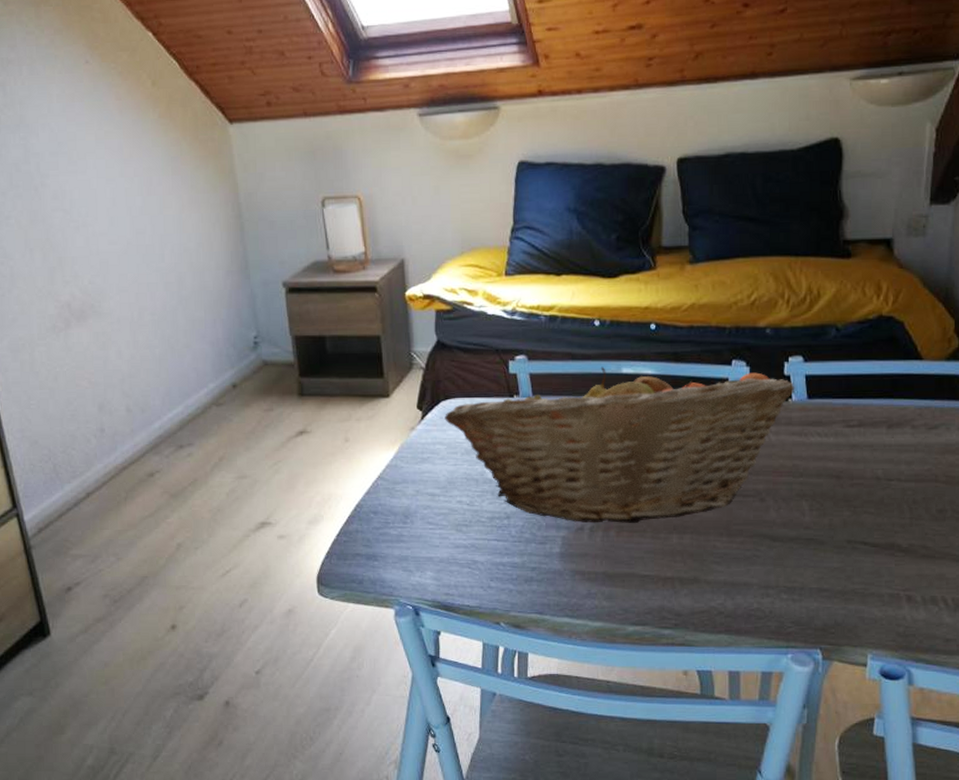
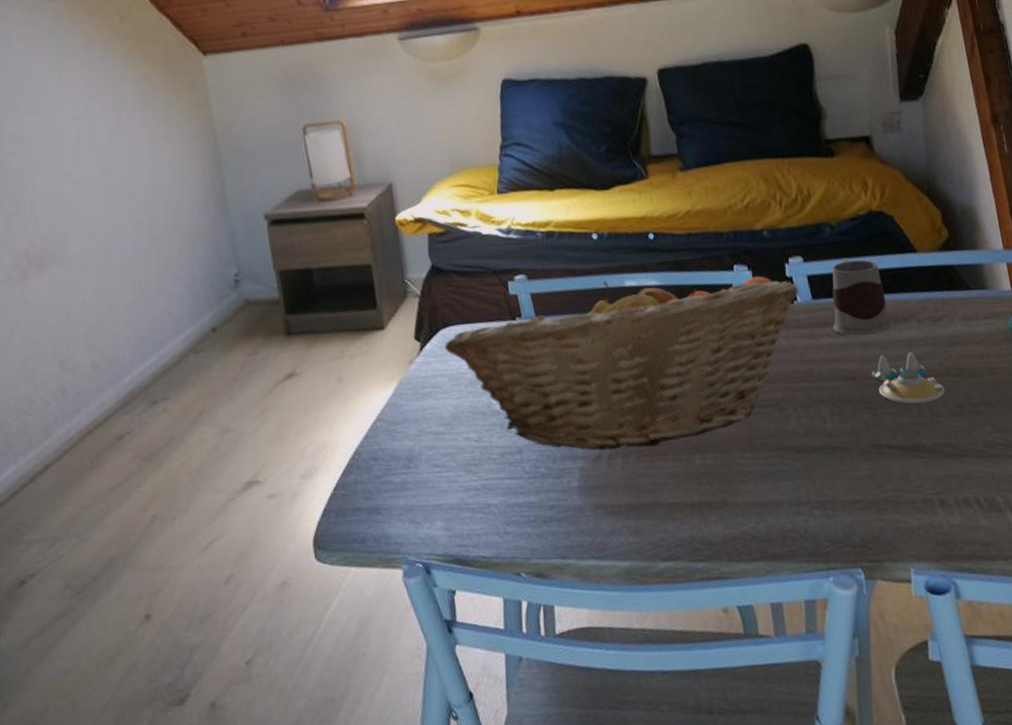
mug: none [824,361,886,438] -> present [832,258,893,337]
salt and pepper shaker set: none [857,457,930,505] -> present [871,352,946,404]

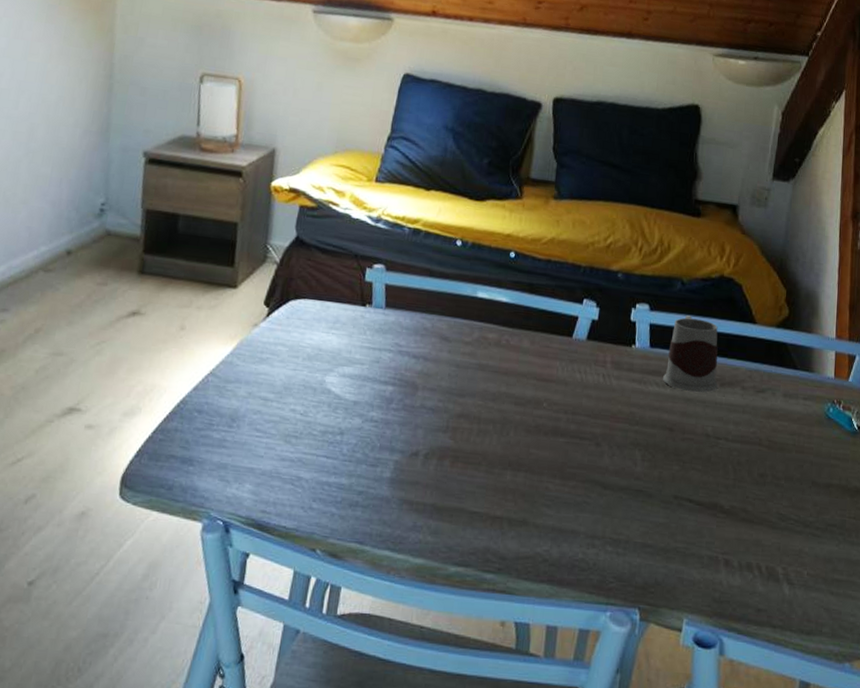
fruit basket: present [444,276,799,451] -> none [291,287,640,455]
salt and pepper shaker set: present [871,352,946,404] -> none [689,413,753,466]

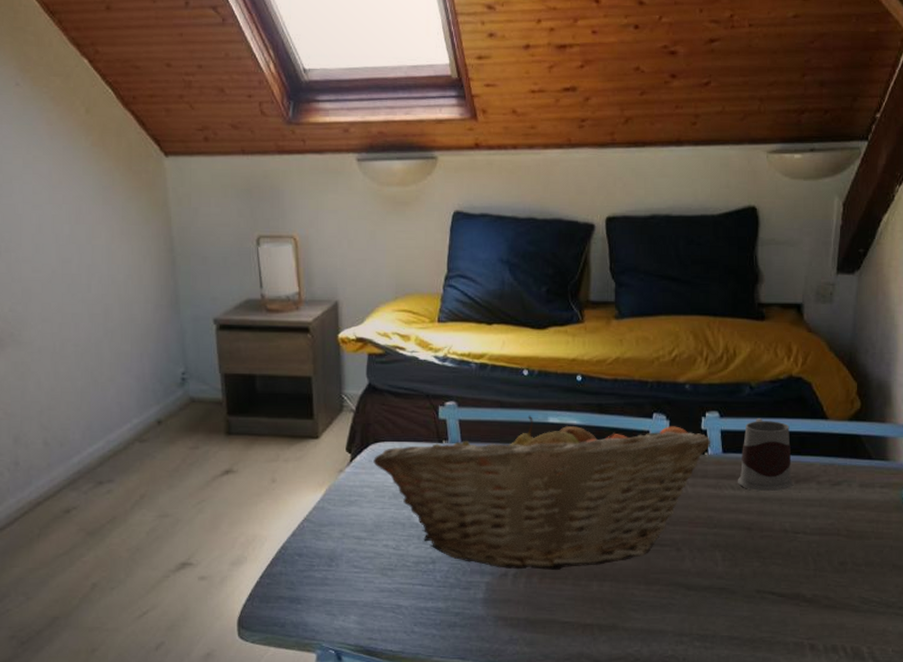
fruit basket: none [291,287,640,455] -> present [373,415,711,571]

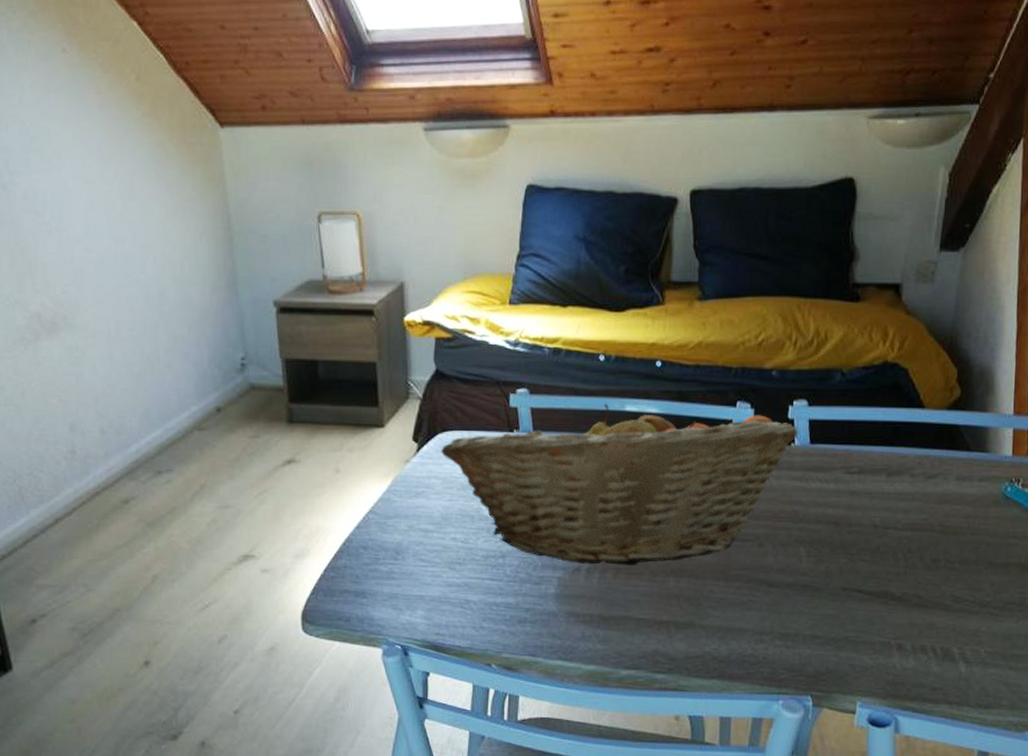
mug: present [737,418,794,492] -> none [825,407,886,485]

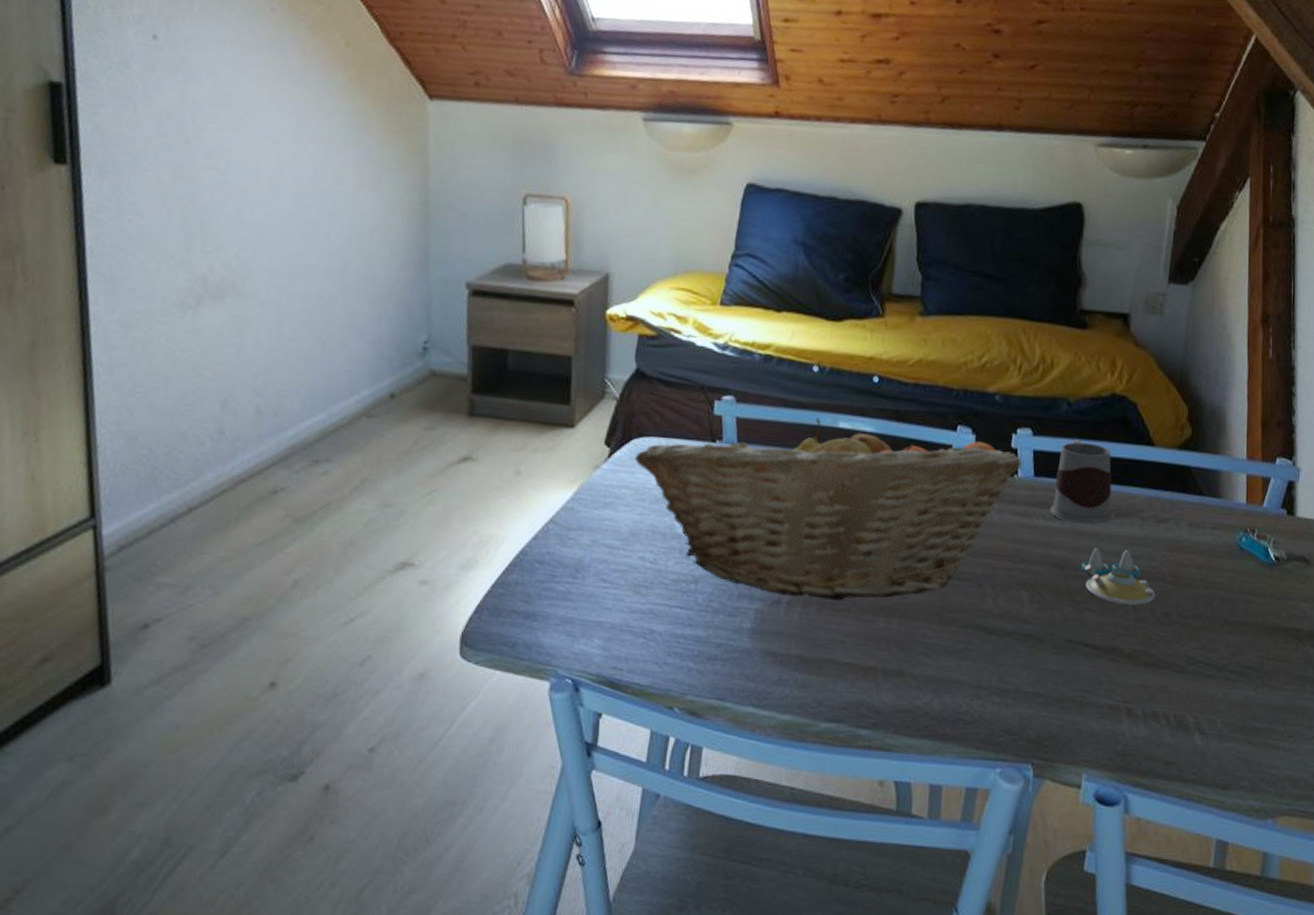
mug: none [825,407,886,485] -> present [1049,439,1114,526]
salt and pepper shaker set: none [855,505,925,554] -> present [1081,548,1156,605]

